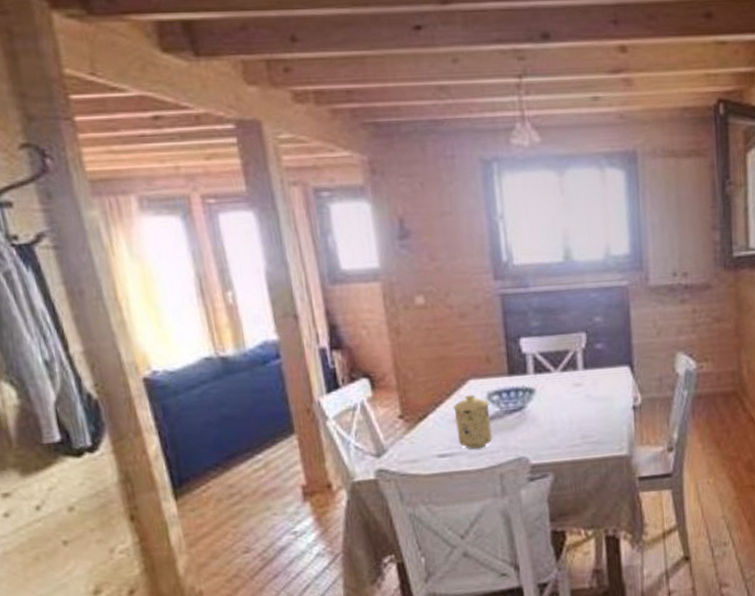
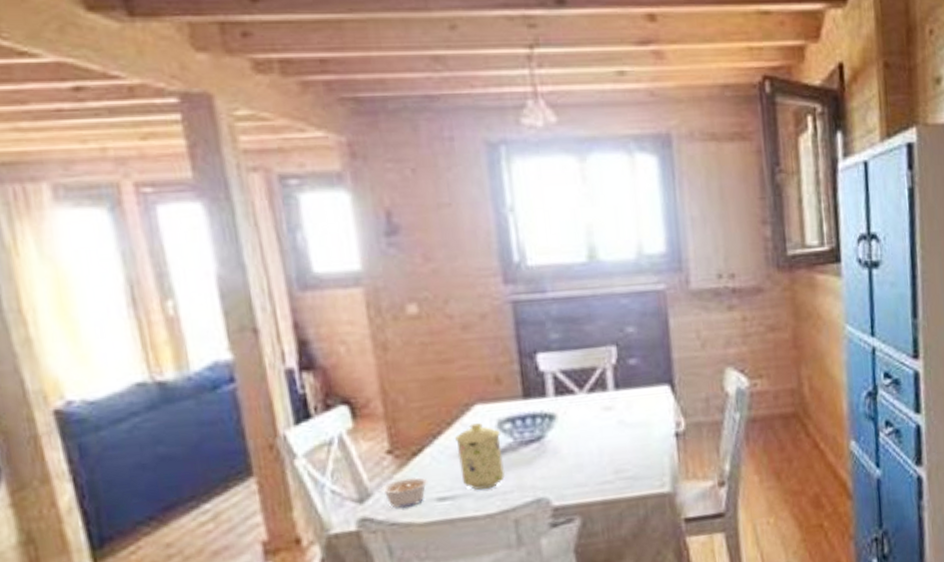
legume: none [392,438,432,462] -> present [378,477,429,508]

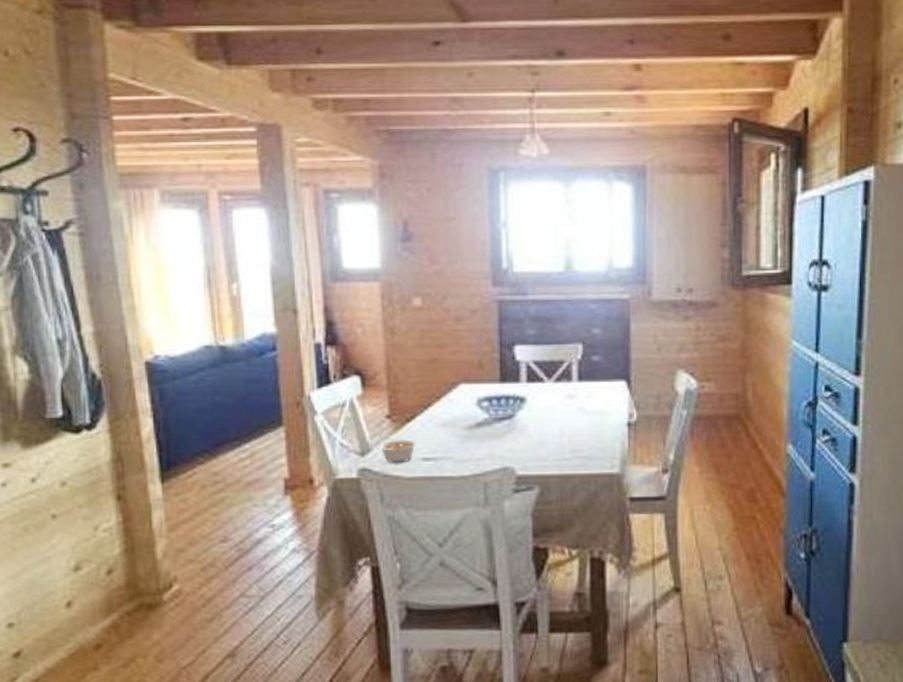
mug: present [454,423,506,490] -> none [441,400,480,454]

